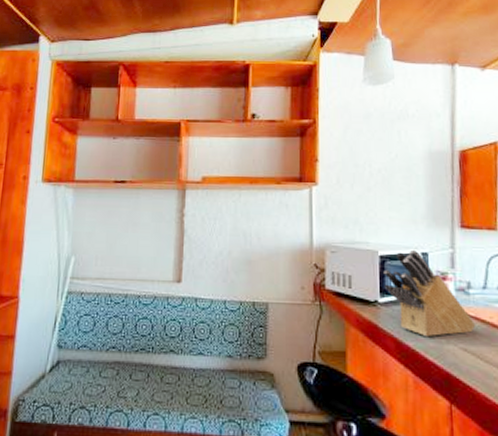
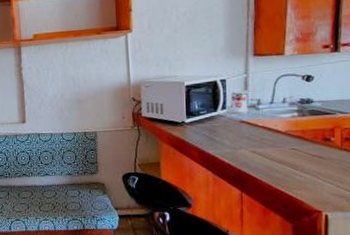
knife block: present [383,249,476,338] -> none [189,78,264,146]

